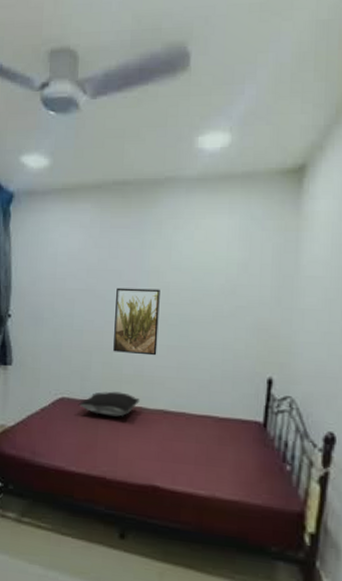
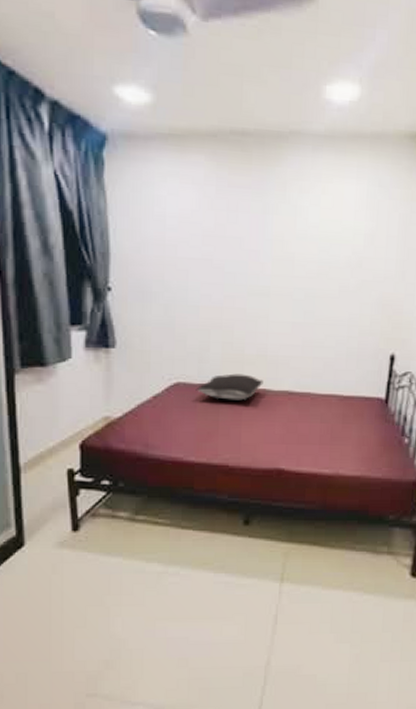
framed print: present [113,287,160,356] -> none [234,257,285,334]

